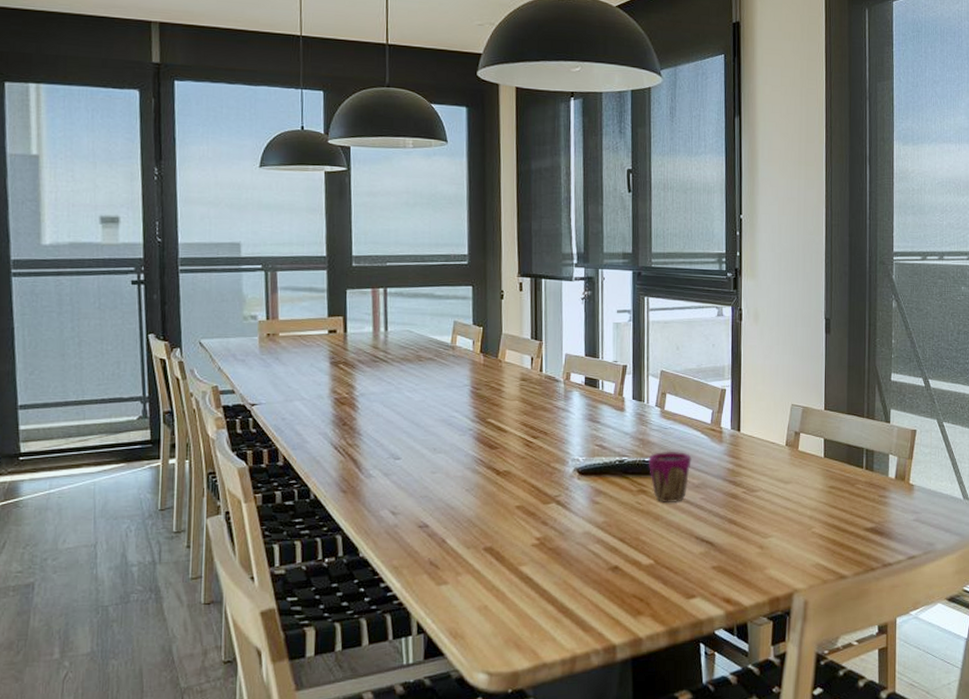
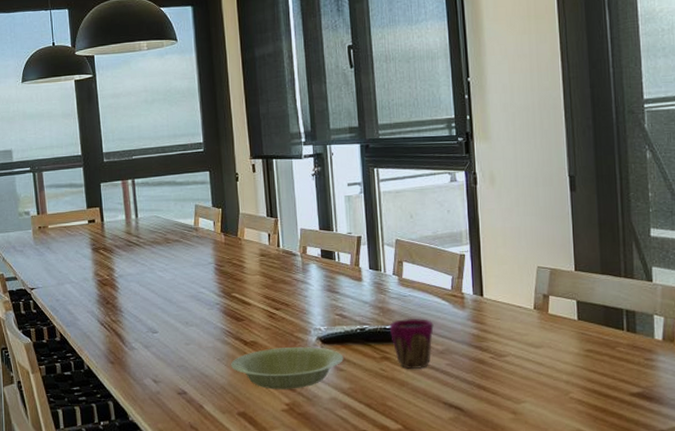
bowl: none [479,478,600,523] -> present [230,347,344,390]

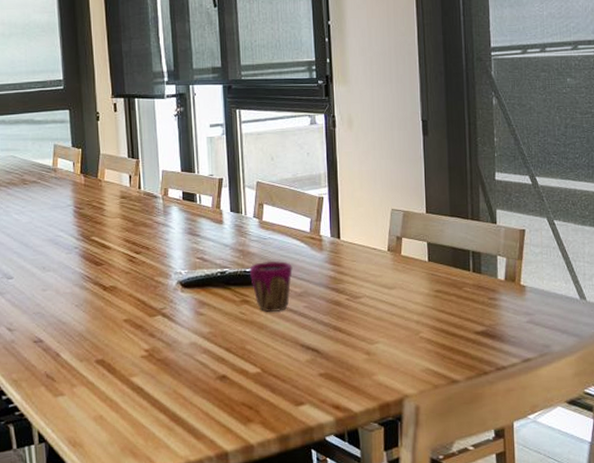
bowl: present [230,347,344,390] -> none [89,291,204,336]

